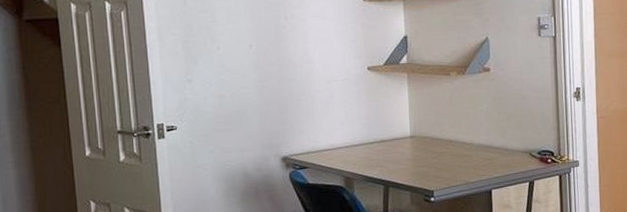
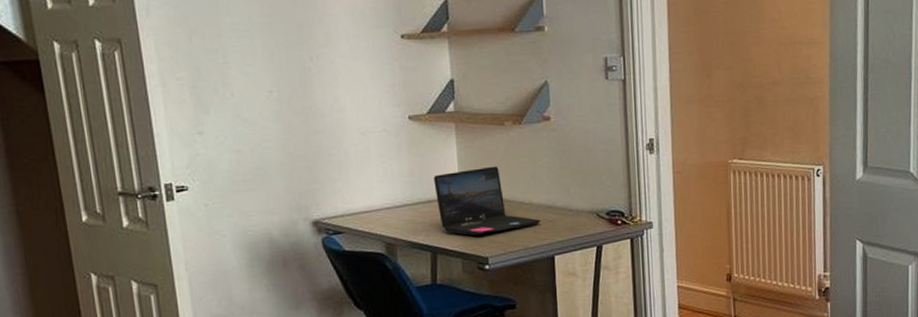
laptop: none [387,110,481,171] -> present [433,166,541,236]

